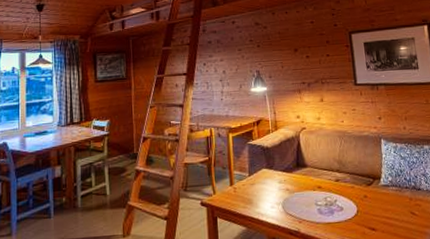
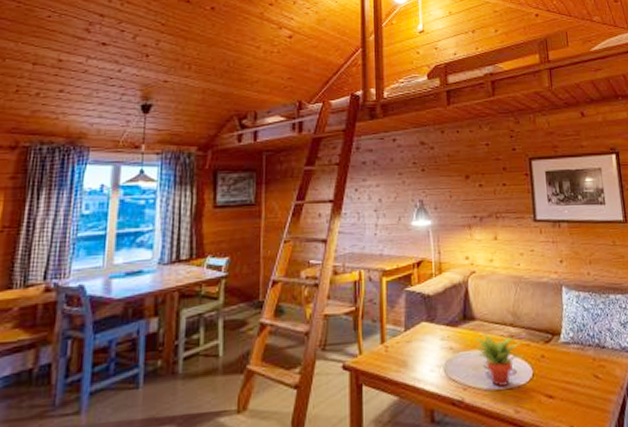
succulent plant: none [306,177,351,221] -> present [474,333,526,387]

